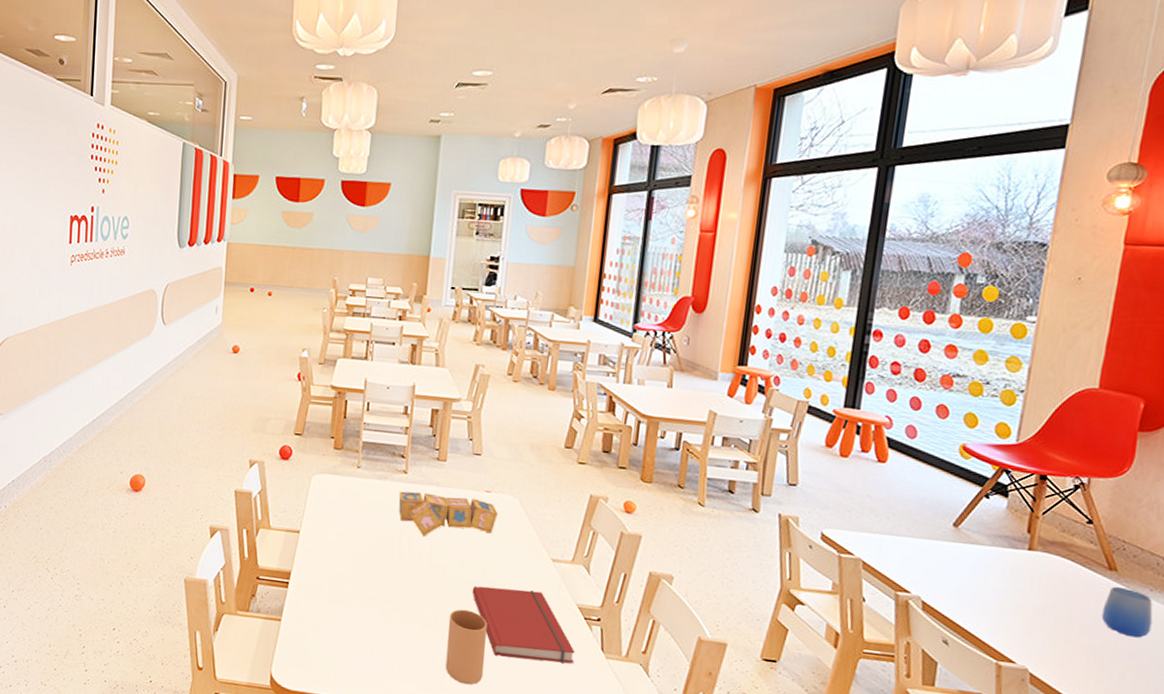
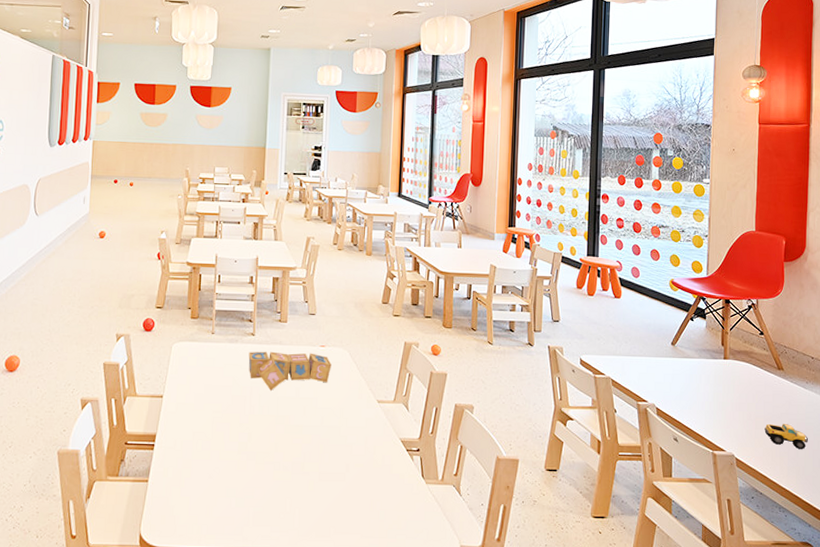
cup: present [445,609,488,685] -> none [294,453,328,522]
book: present [472,586,575,663] -> none [313,430,401,493]
toy car: none [1077,636,1143,674] -> present [764,423,808,450]
cup: present [1101,586,1153,638] -> none [777,382,811,421]

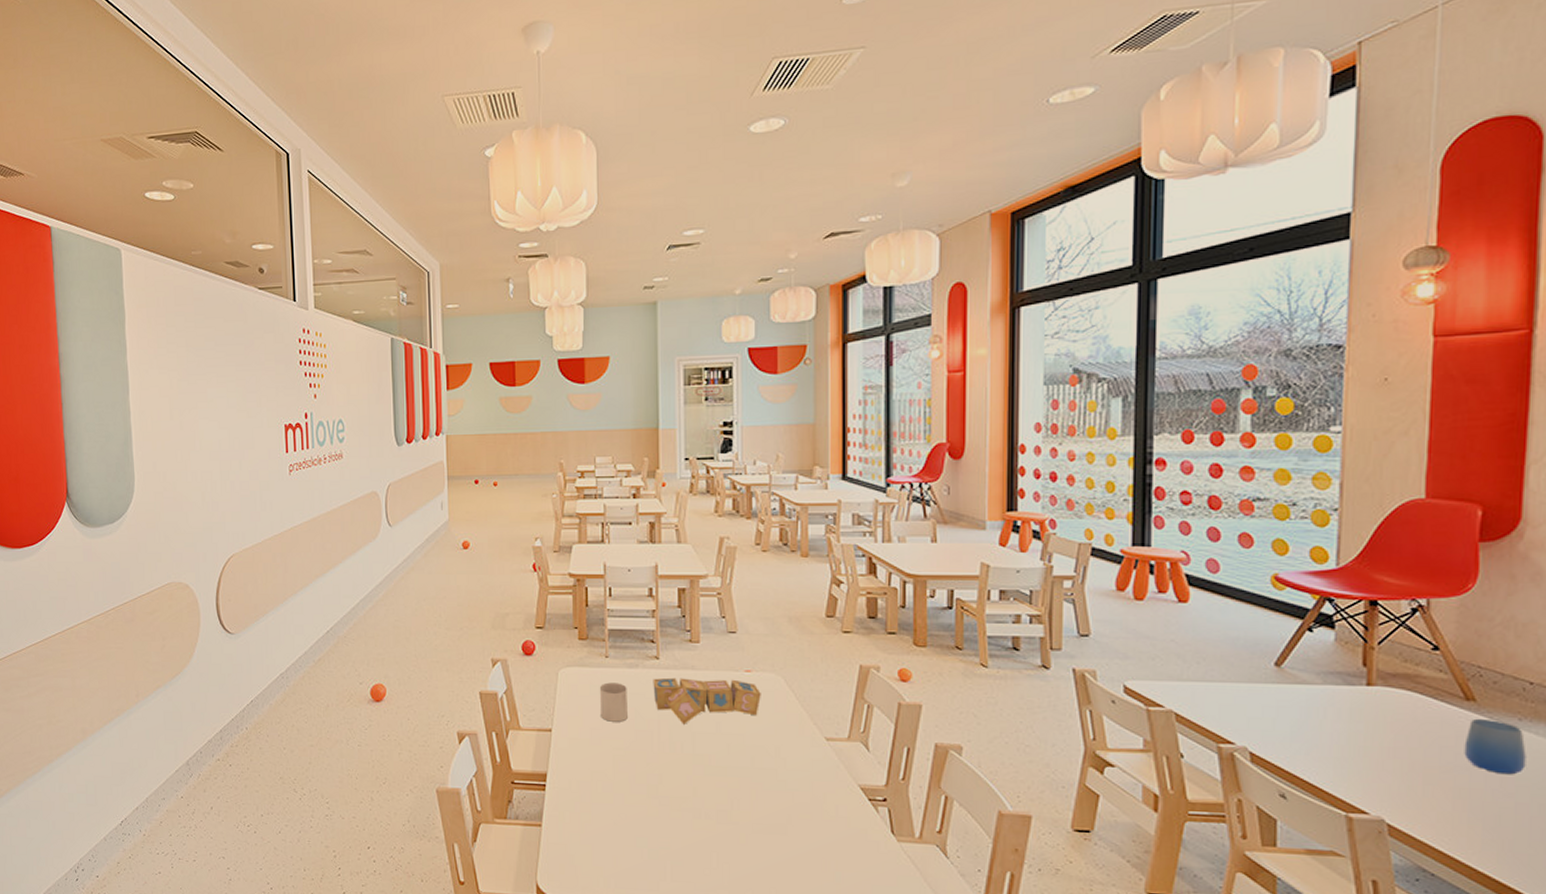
cup: none [204,355,228,389] -> present [599,682,628,722]
toy car: present [764,423,808,450] -> none [1439,777,1521,816]
cup: none [777,382,811,421] -> present [1464,718,1527,775]

